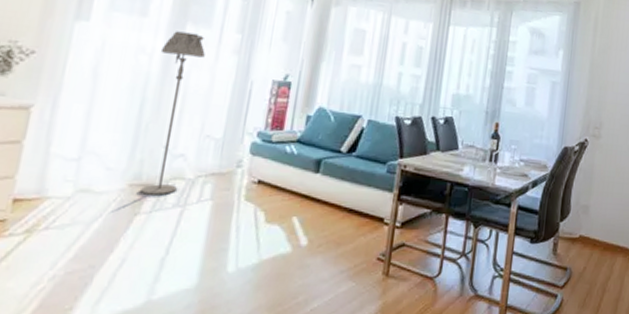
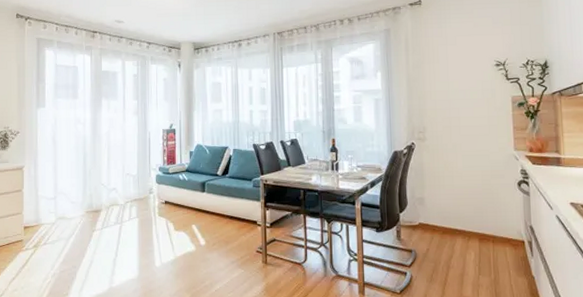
floor lamp: present [140,31,205,196] -> none [89,105,116,218]

